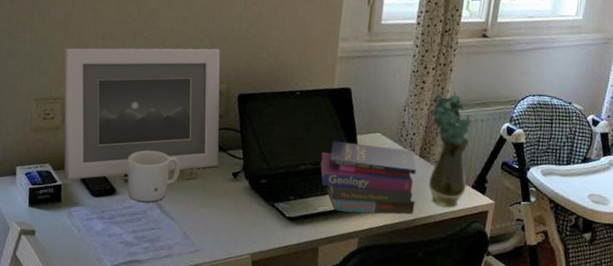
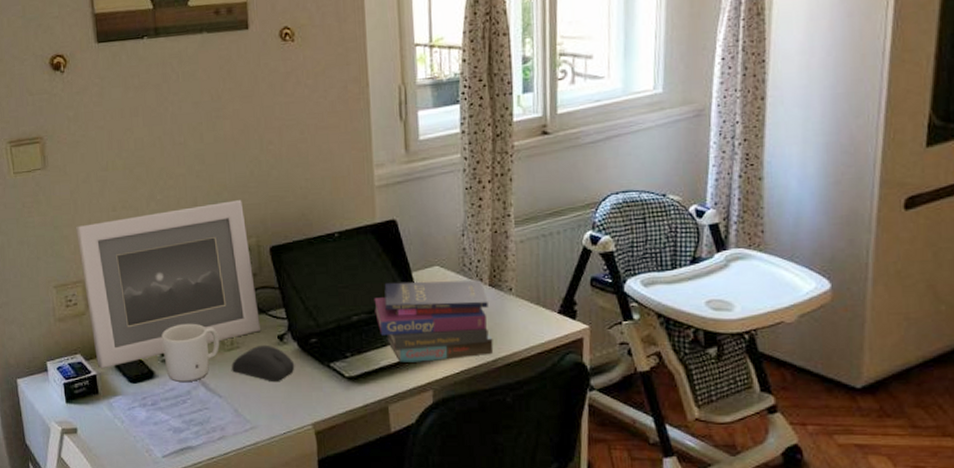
computer mouse: none [187,178,244,213] -> present [232,344,295,381]
vase: present [428,89,471,208] -> none [494,203,552,341]

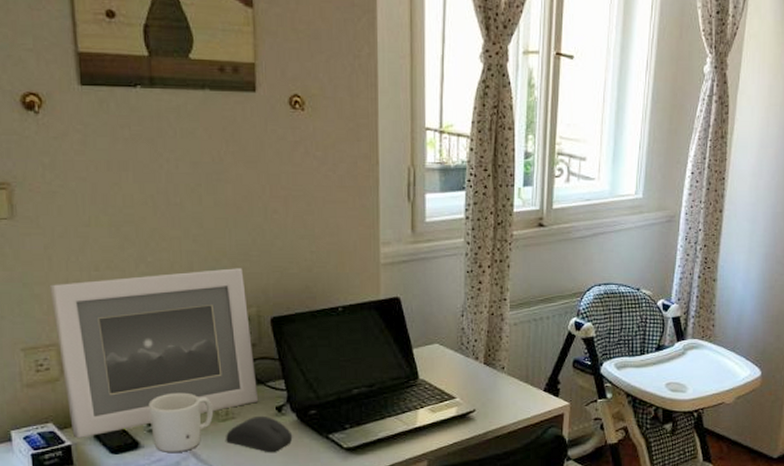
books: present [374,280,494,364] -> none [375,357,485,436]

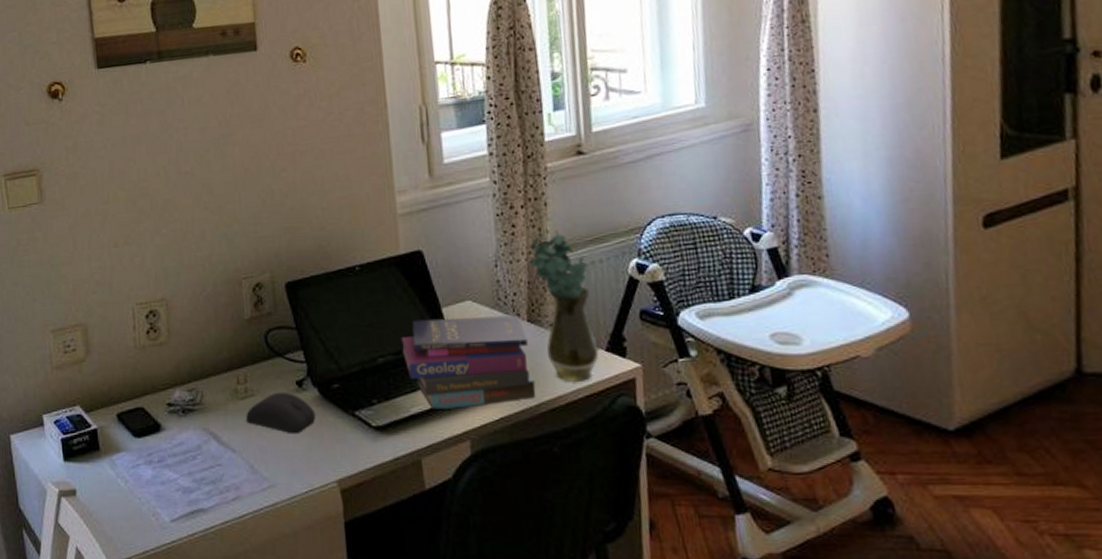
picture frame: present [49,268,259,439] -> none [74,232,278,422]
mug: present [148,392,213,454] -> none [168,369,232,436]
books: none [375,357,485,436] -> present [401,315,536,411]
vase: none [491,289,538,416] -> present [530,230,599,383]

